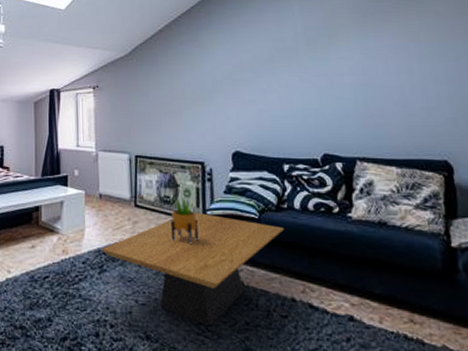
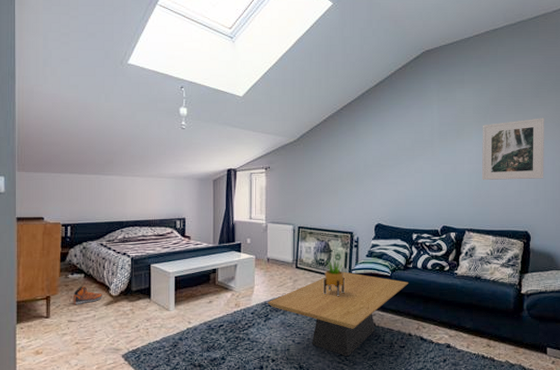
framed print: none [362,14,461,95] -> present [482,118,544,181]

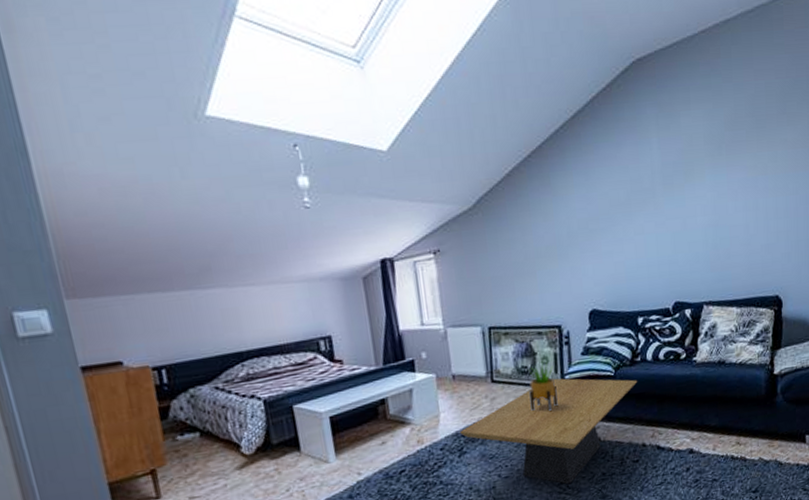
sneaker: present [72,286,103,305] -> none [188,447,233,476]
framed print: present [482,118,544,181] -> none [717,142,796,236]

